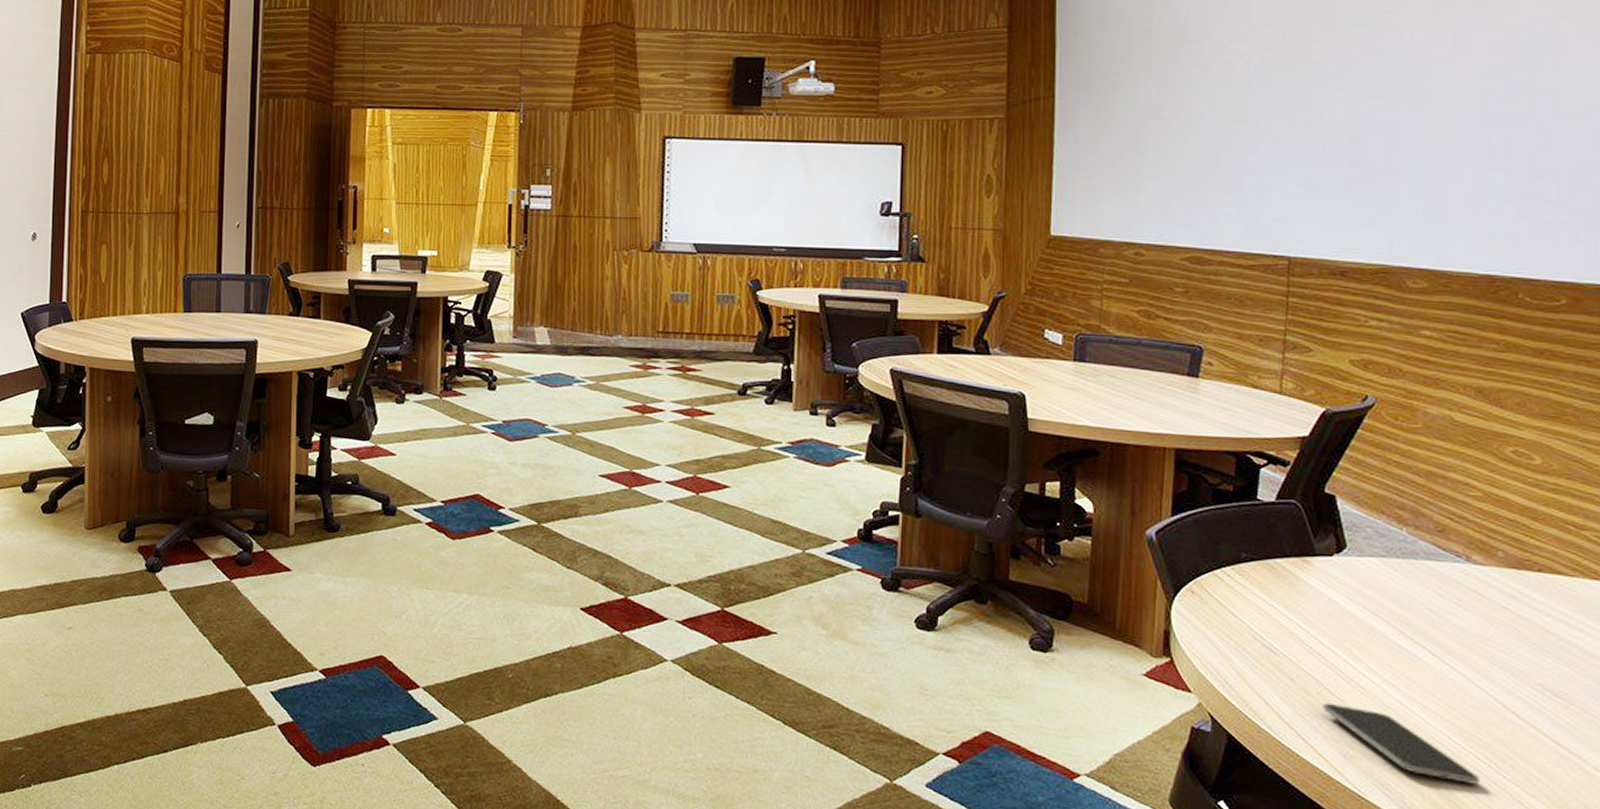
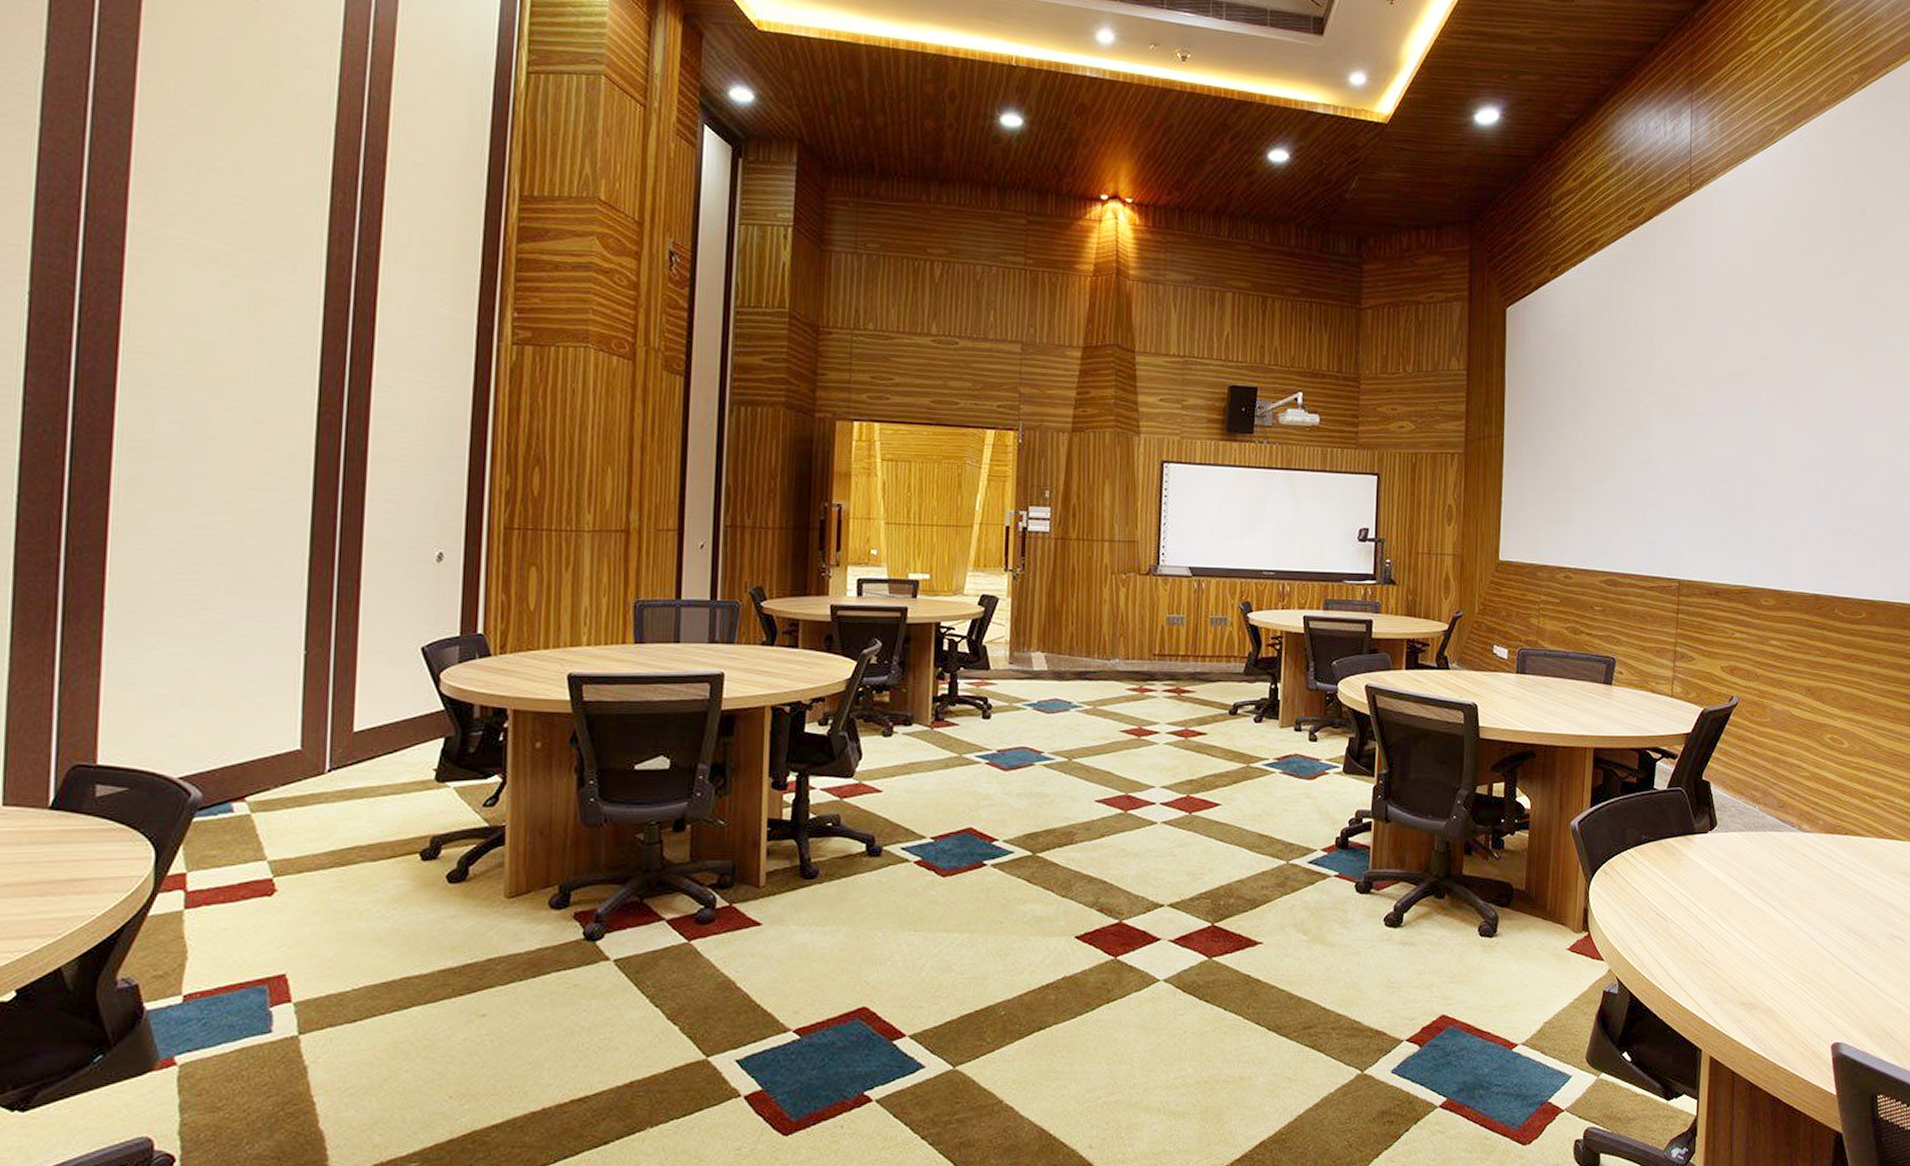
smartphone: present [1322,702,1481,784] -> none [1699,958,1806,1013]

